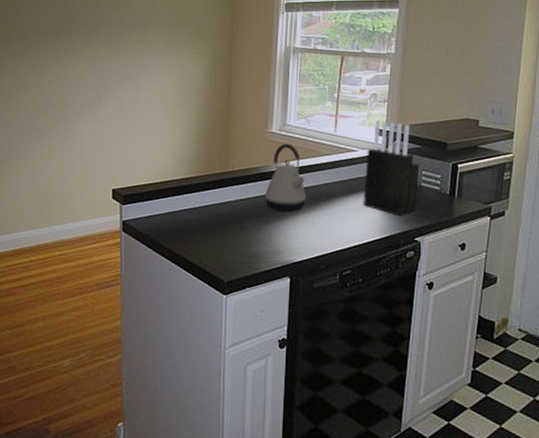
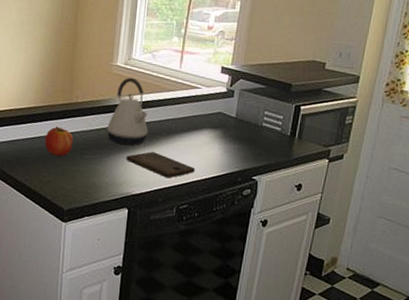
fruit: none [202,196,232,226] -> present [44,126,74,156]
cutting board: none [286,217,356,244] -> present [126,152,195,178]
knife block: present [363,120,420,216] -> none [204,58,263,155]

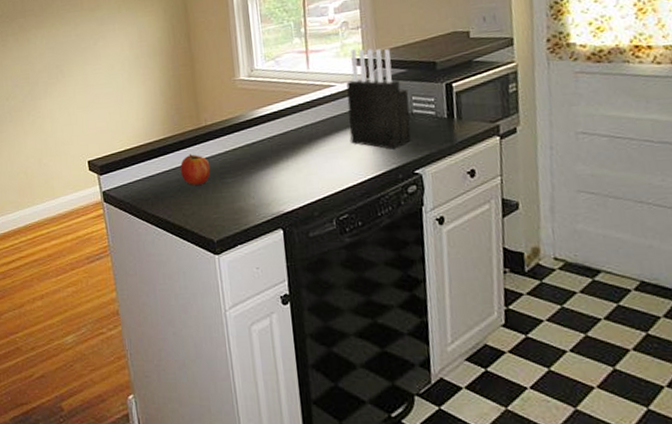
kettle: present [106,77,149,145] -> none [242,88,288,161]
cutting board: present [126,152,195,178] -> none [269,163,348,189]
knife block: none [204,58,263,155] -> present [346,48,411,149]

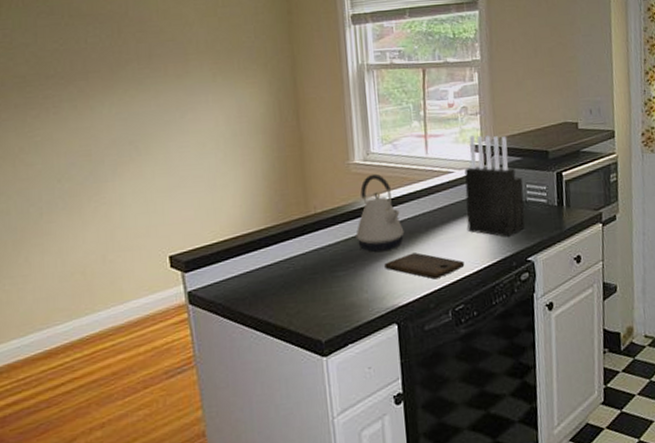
fruit: present [180,154,211,185] -> none [284,245,320,281]
kettle: none [242,88,288,161] -> present [355,173,405,252]
cutting board: none [269,163,348,189] -> present [384,252,465,280]

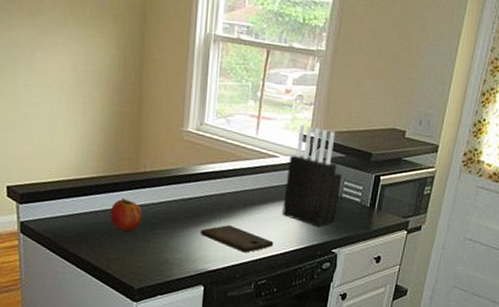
fruit: none [284,245,320,281] -> present [110,198,143,231]
kettle: present [355,173,405,252] -> none [178,144,224,219]

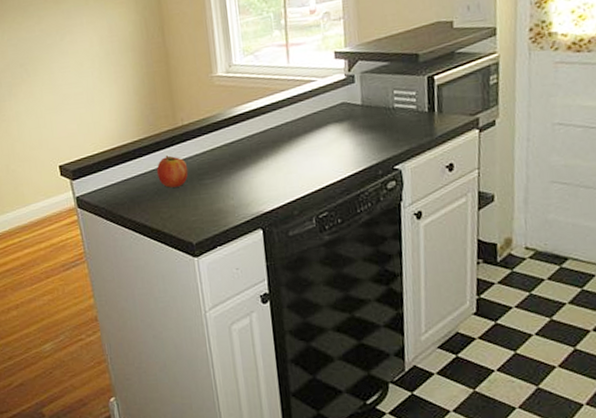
cutting board: present [200,225,274,253] -> none [249,161,328,187]
knife block: present [282,125,343,227] -> none [327,41,392,145]

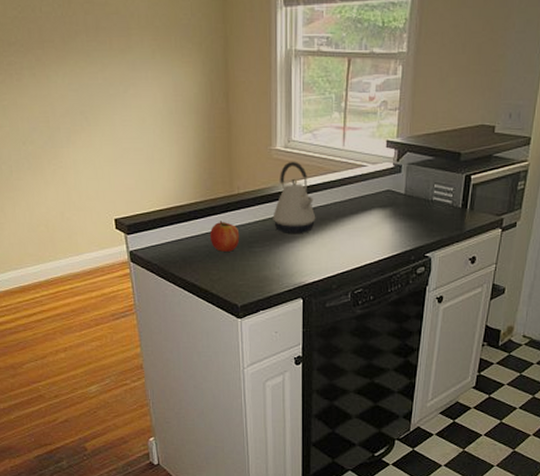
kettle: none [221,85,268,161] -> present [273,161,316,233]

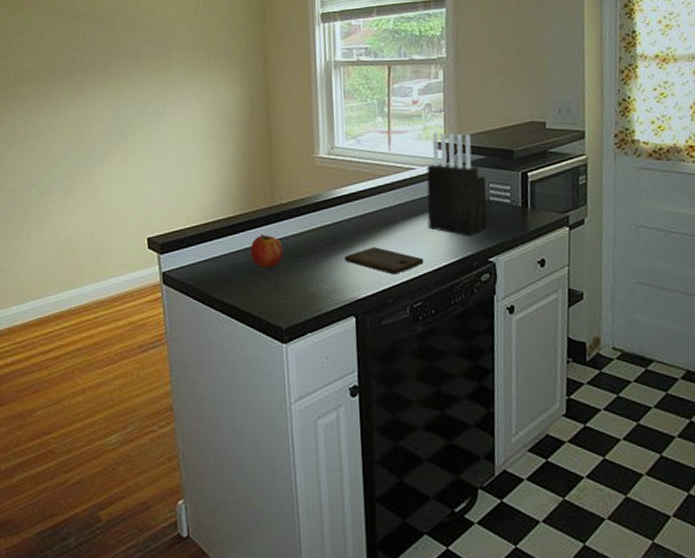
kettle: present [273,161,316,233] -> none [318,167,365,244]
cutting board: none [296,238,367,264] -> present [345,247,424,275]
knife block: none [374,131,432,232] -> present [426,132,487,236]

